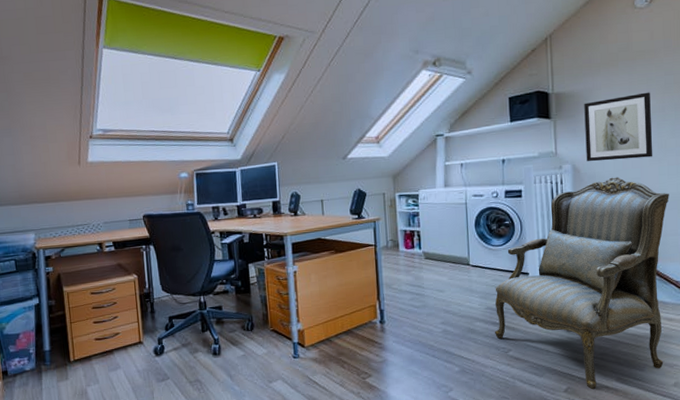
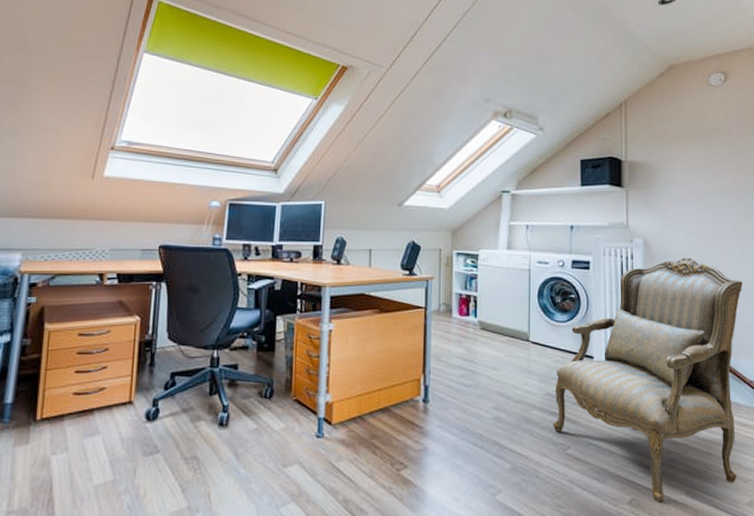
wall art: present [584,92,653,162] -> none [657,171,727,240]

